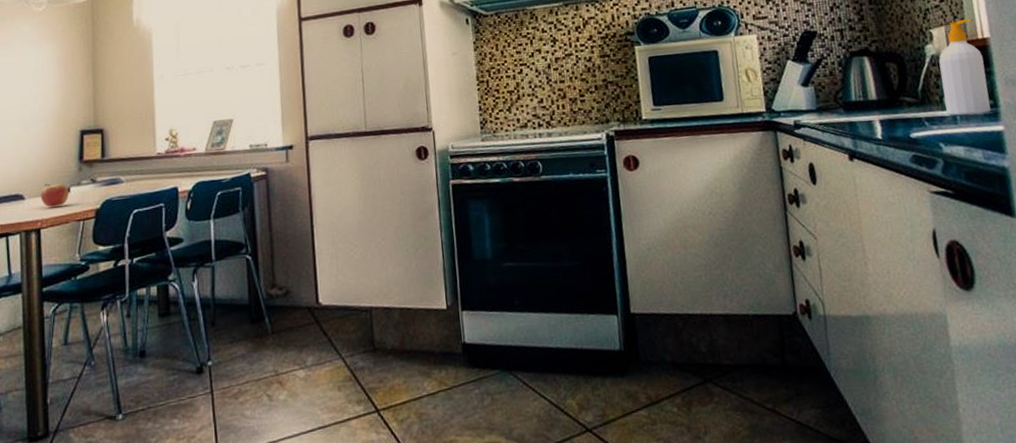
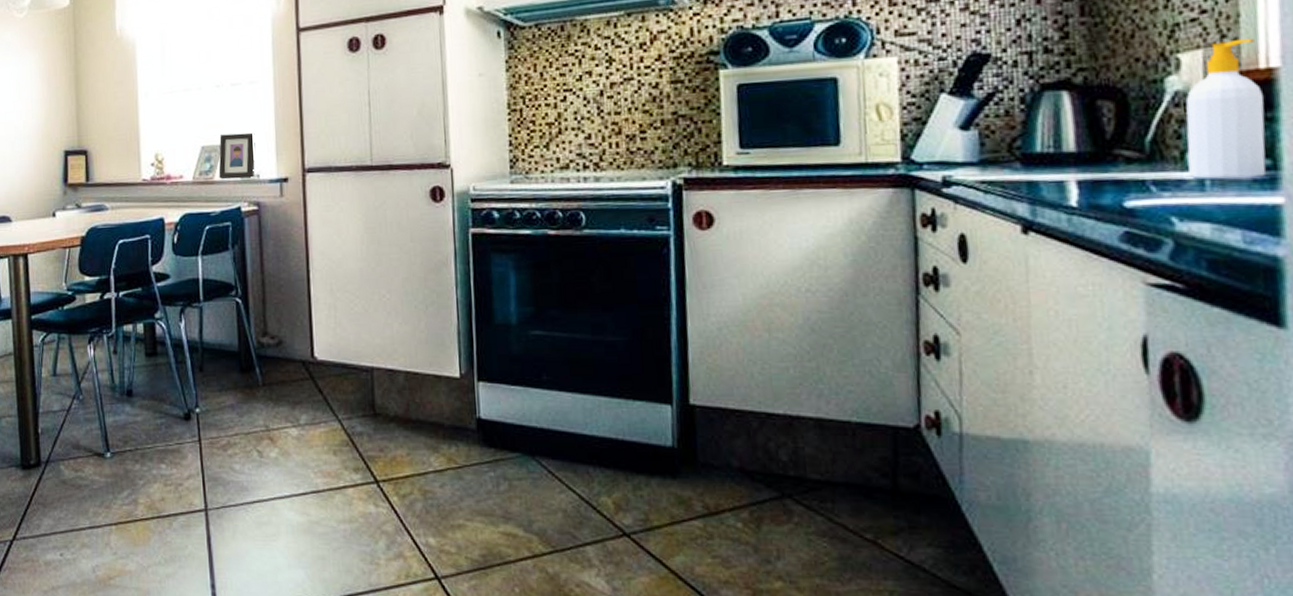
fruit: present [40,183,70,207] -> none [26,206,55,232]
picture frame: none [229,107,263,150] -> present [218,132,256,180]

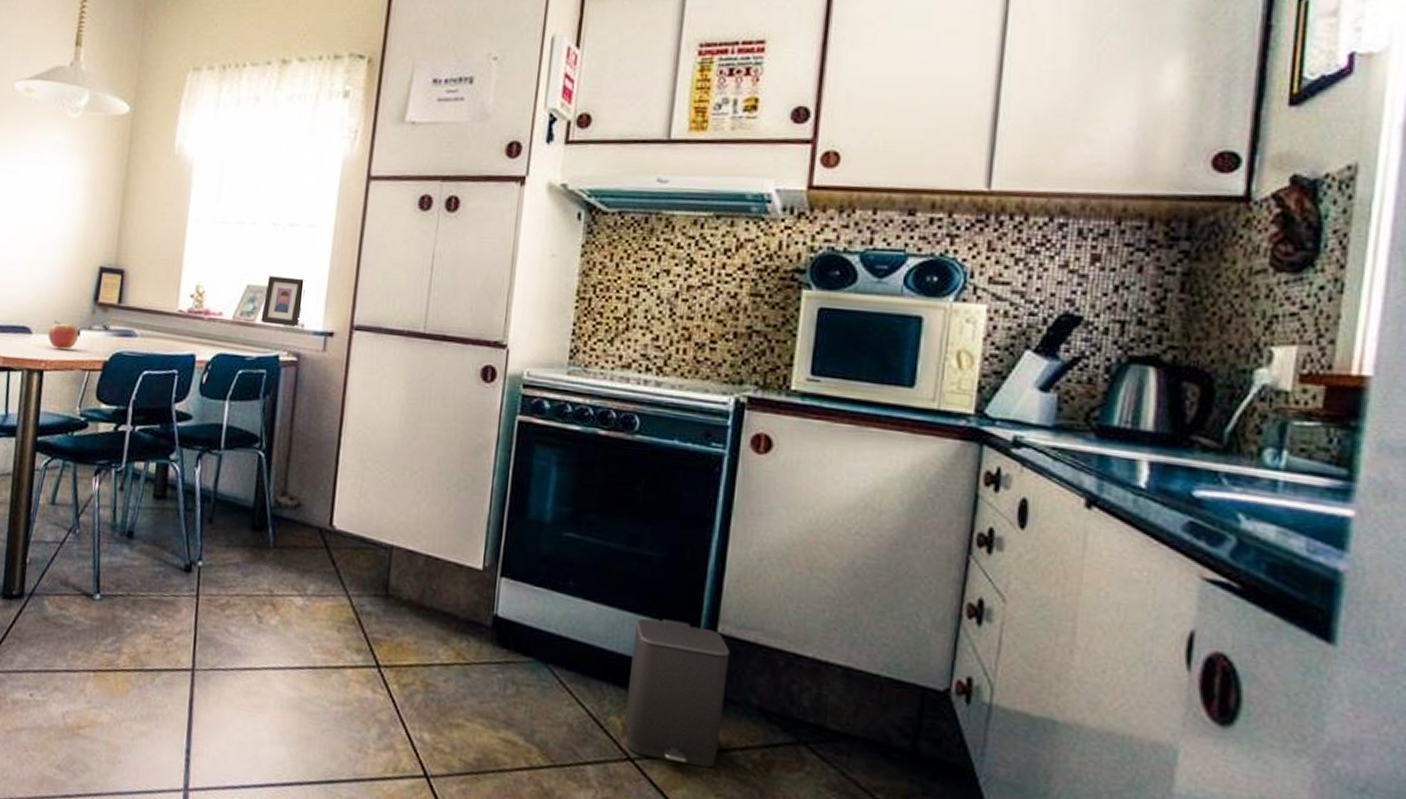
fruit: none [26,206,55,232] -> present [48,321,79,349]
pedal bin: none [611,398,708,533] -> present [624,618,730,769]
soap bottle: present [1185,38,1267,180] -> none [1263,340,1351,488]

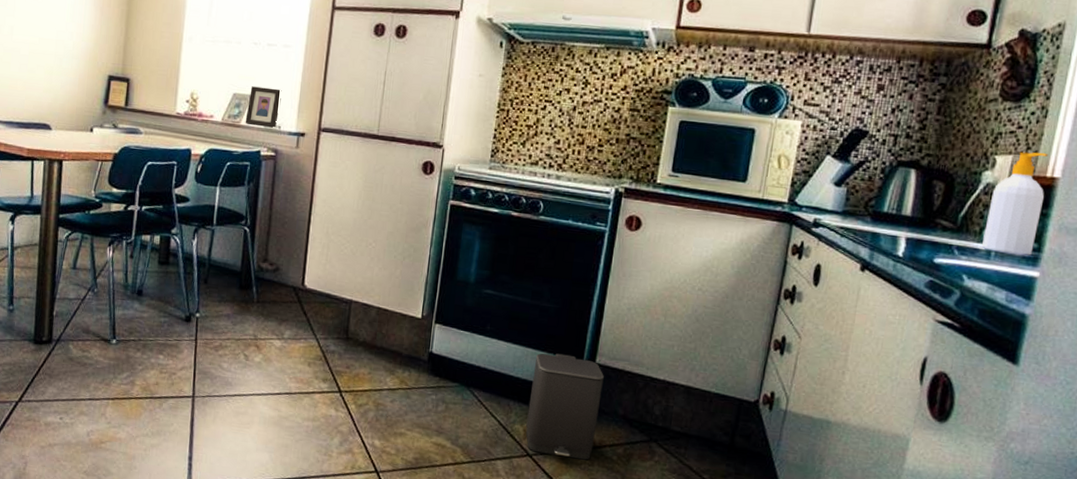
fruit: present [48,321,79,349] -> none [65,119,92,143]
soap bottle: none [1263,340,1351,488] -> present [982,151,1048,257]

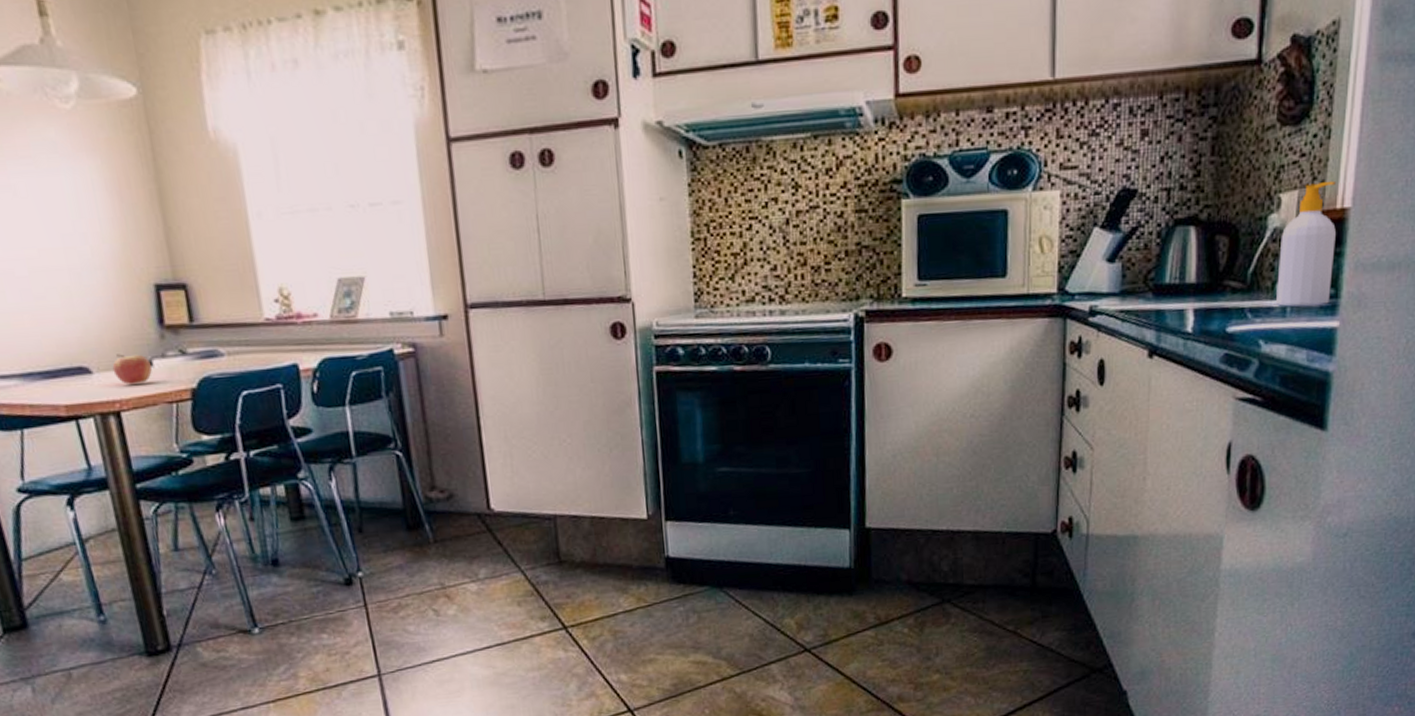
fruit: none [65,119,92,143] -> present [112,354,153,385]
picture frame: present [245,86,282,128] -> none [360,262,407,318]
pedal bin: present [525,353,604,460] -> none [795,524,880,645]

